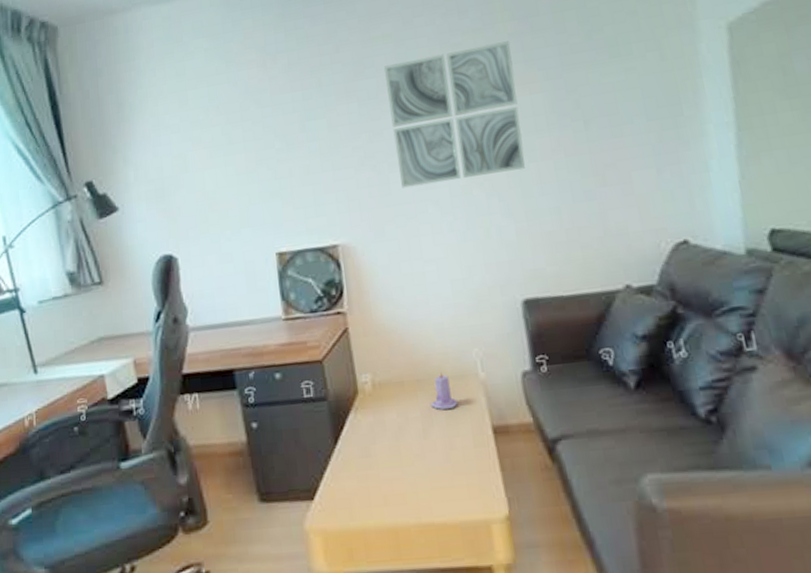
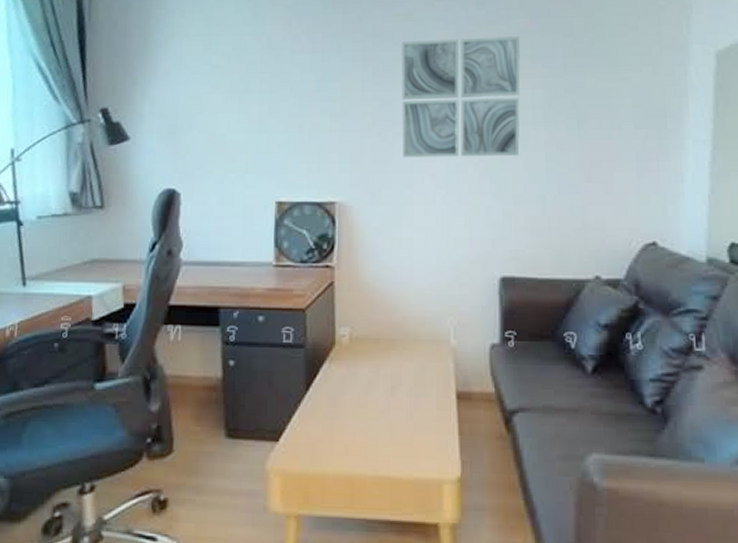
candle: present [431,372,458,410] -> none [402,335,428,371]

